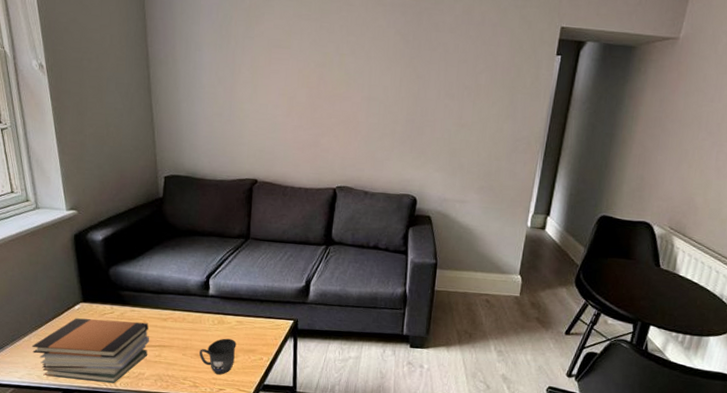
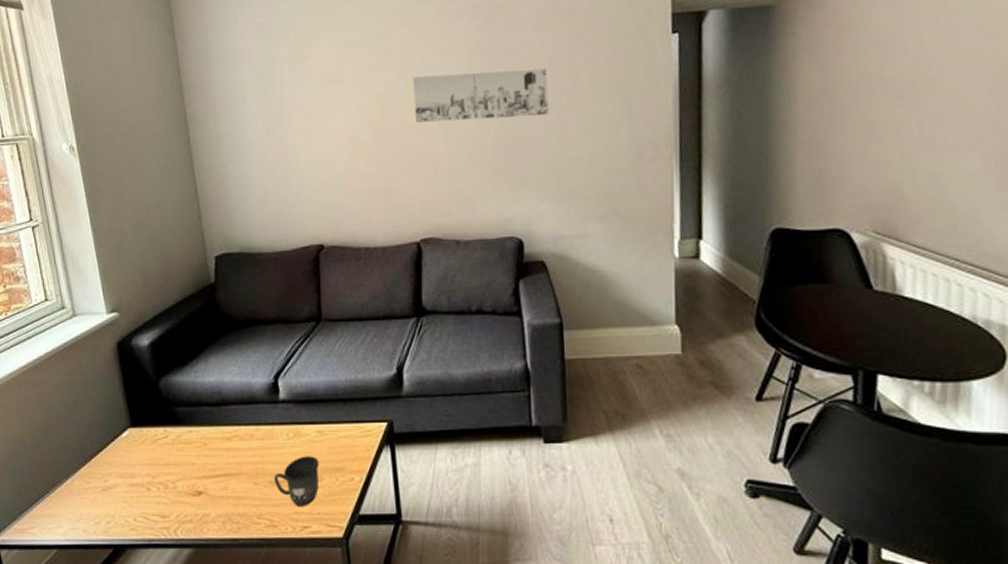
book stack: present [31,318,149,384] -> none [75,446,212,532]
wall art: none [344,54,456,104] -> present [413,69,549,123]

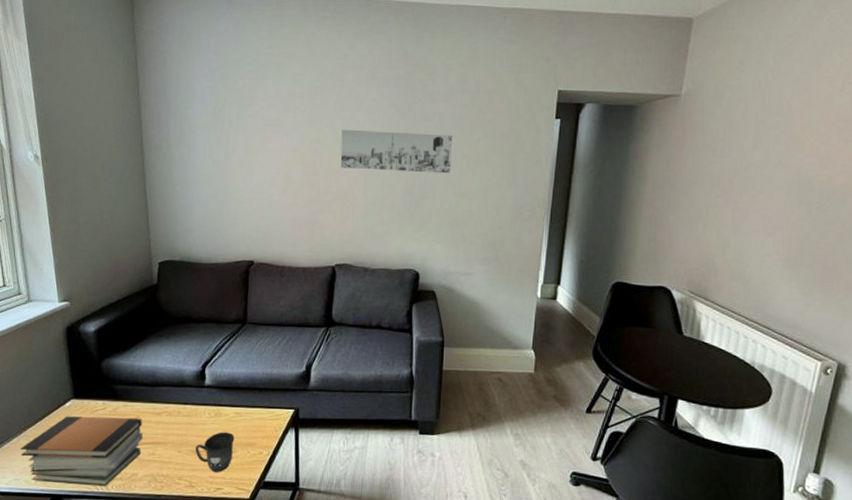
book stack: none [75,446,212,532] -> present [20,416,143,487]

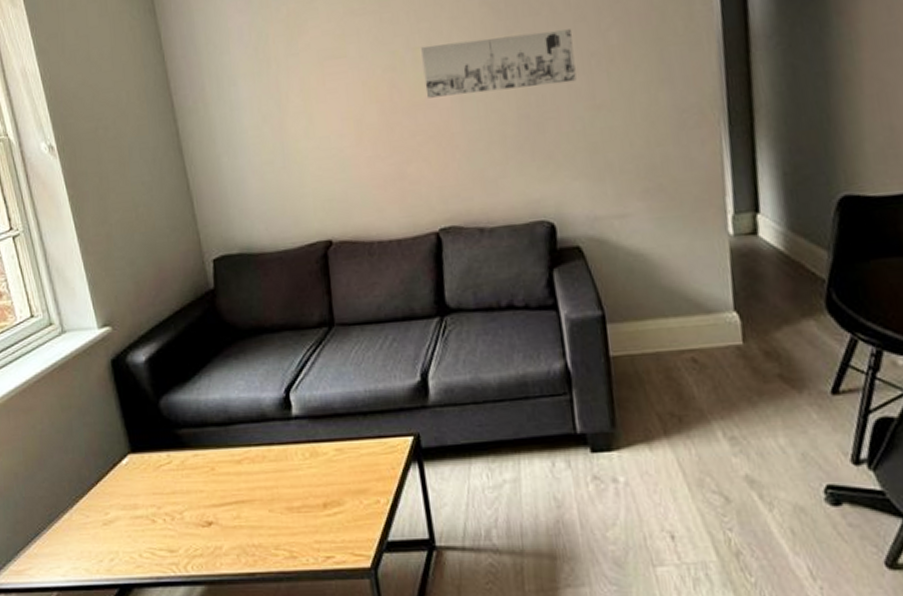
book stack: present [20,416,143,487] -> none [74,470,222,569]
mug: present [195,432,235,472] -> none [290,477,341,534]

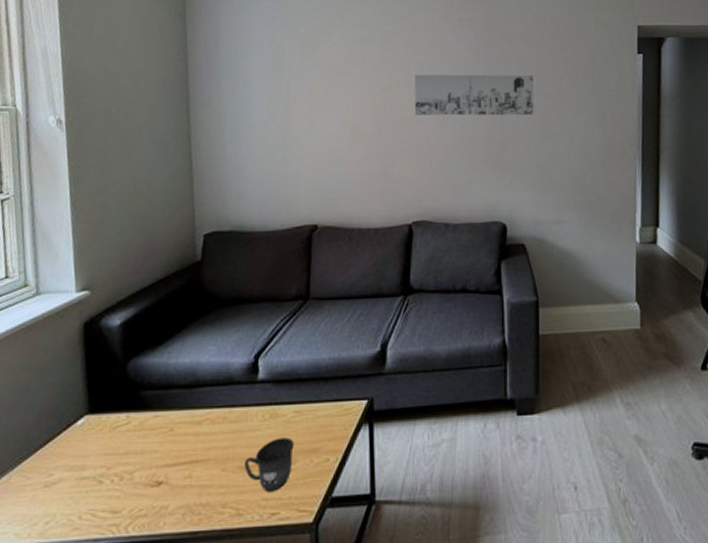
mug: none [290,477,341,534] -> present [243,437,294,492]

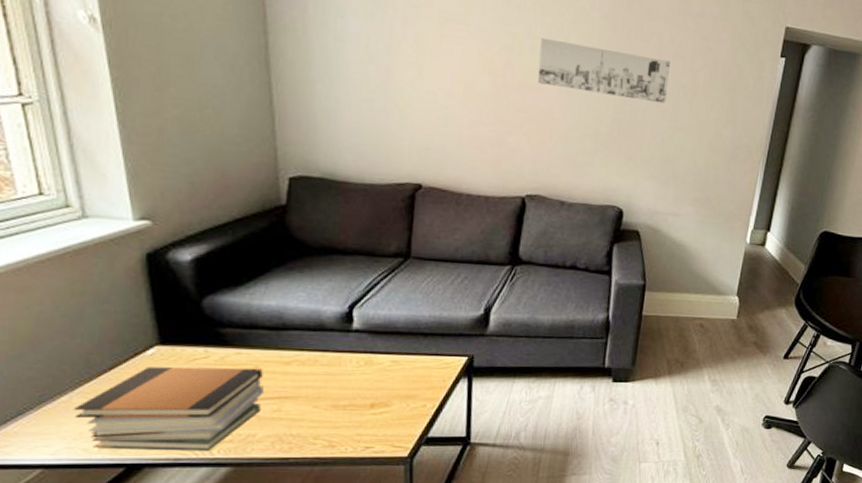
book stack: none [10,431,177,532] -> present [73,366,264,452]
mug: present [243,437,294,492] -> none [337,383,390,429]

